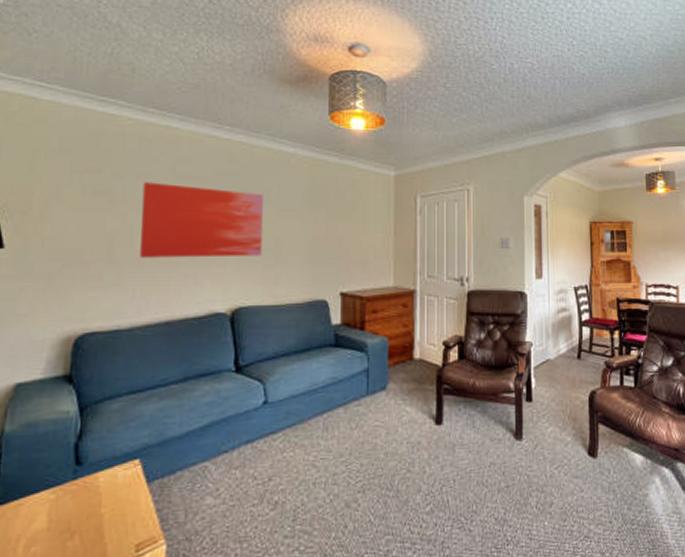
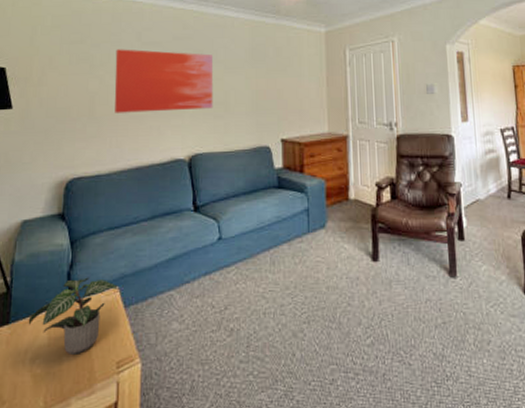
potted plant: none [21,449,140,539] -> present [28,277,118,355]

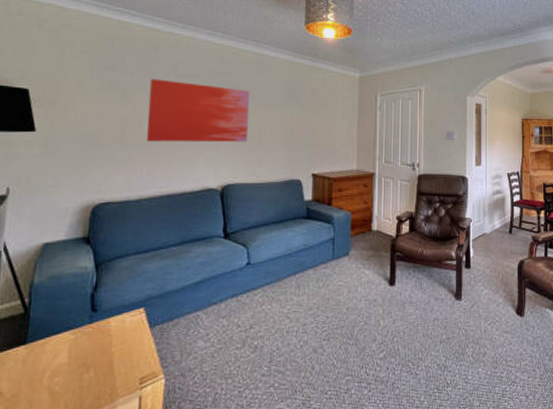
potted plant: present [28,277,118,355] -> none [47,299,144,372]

